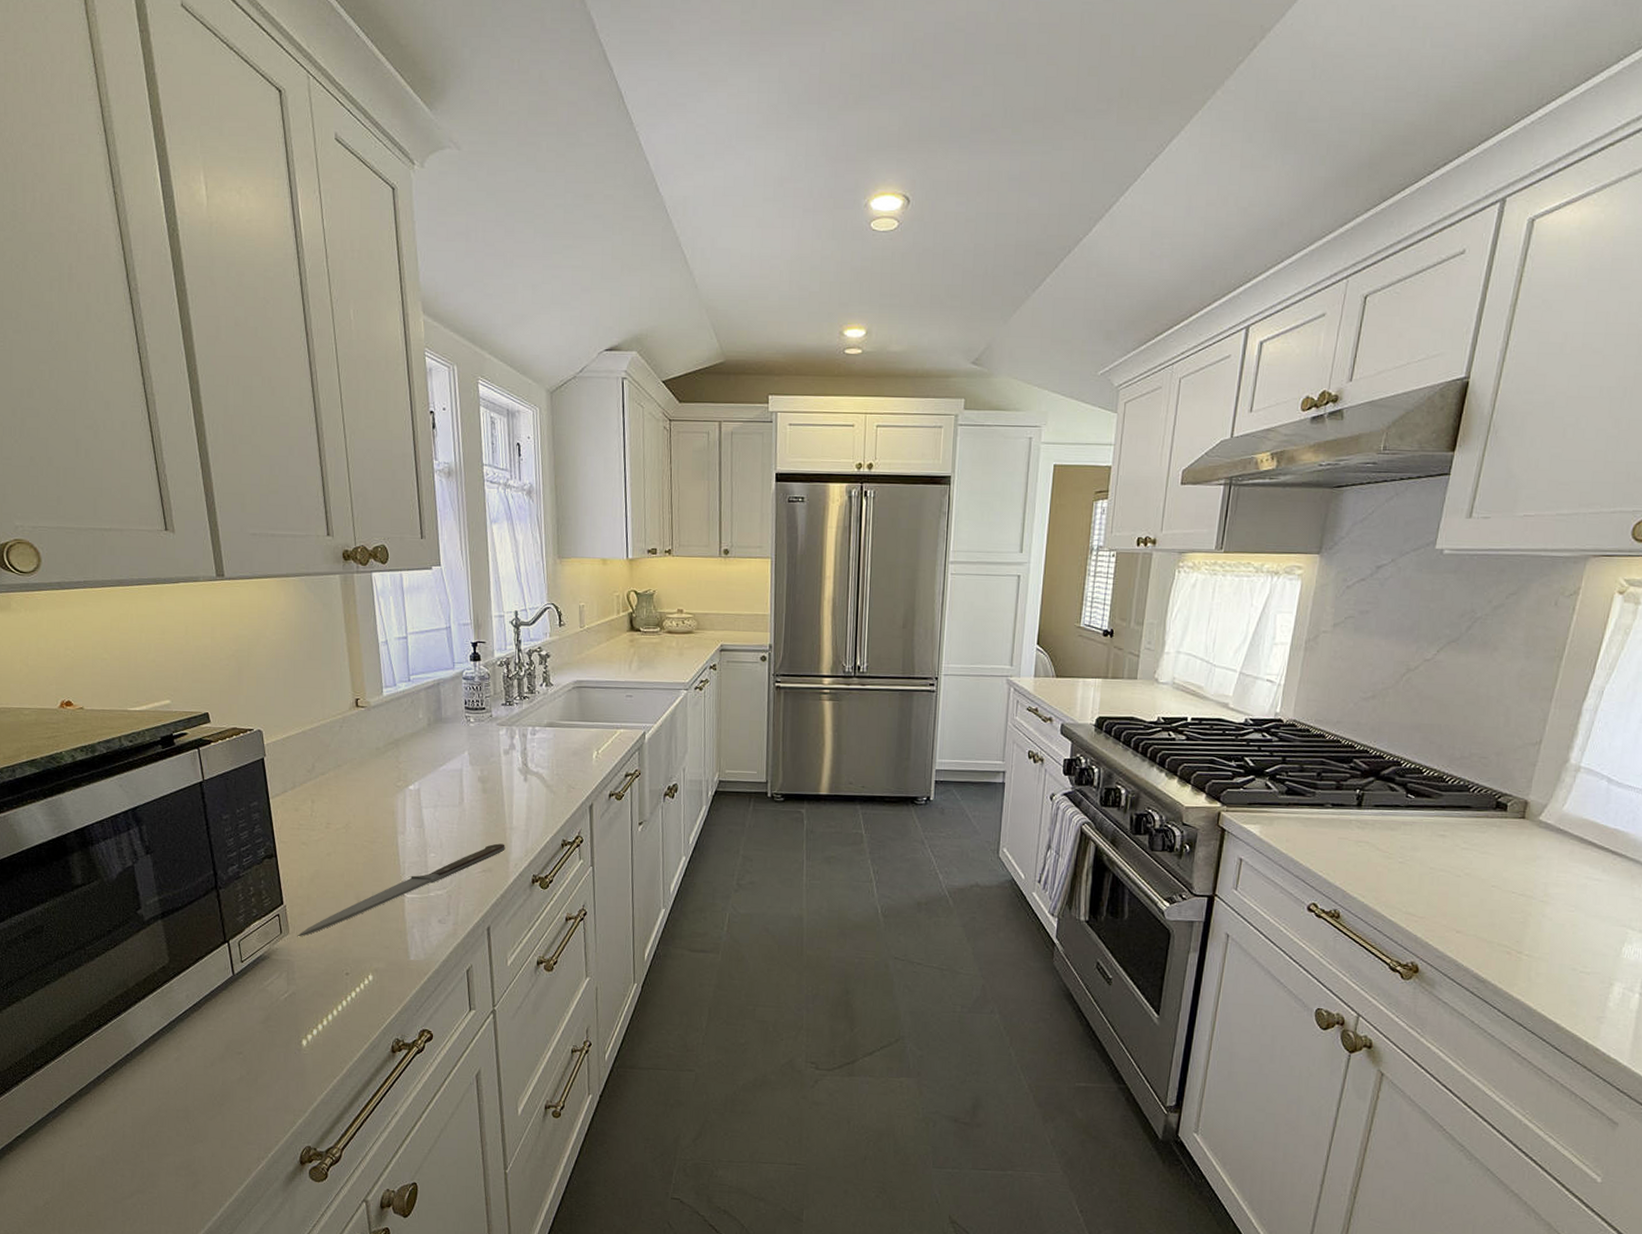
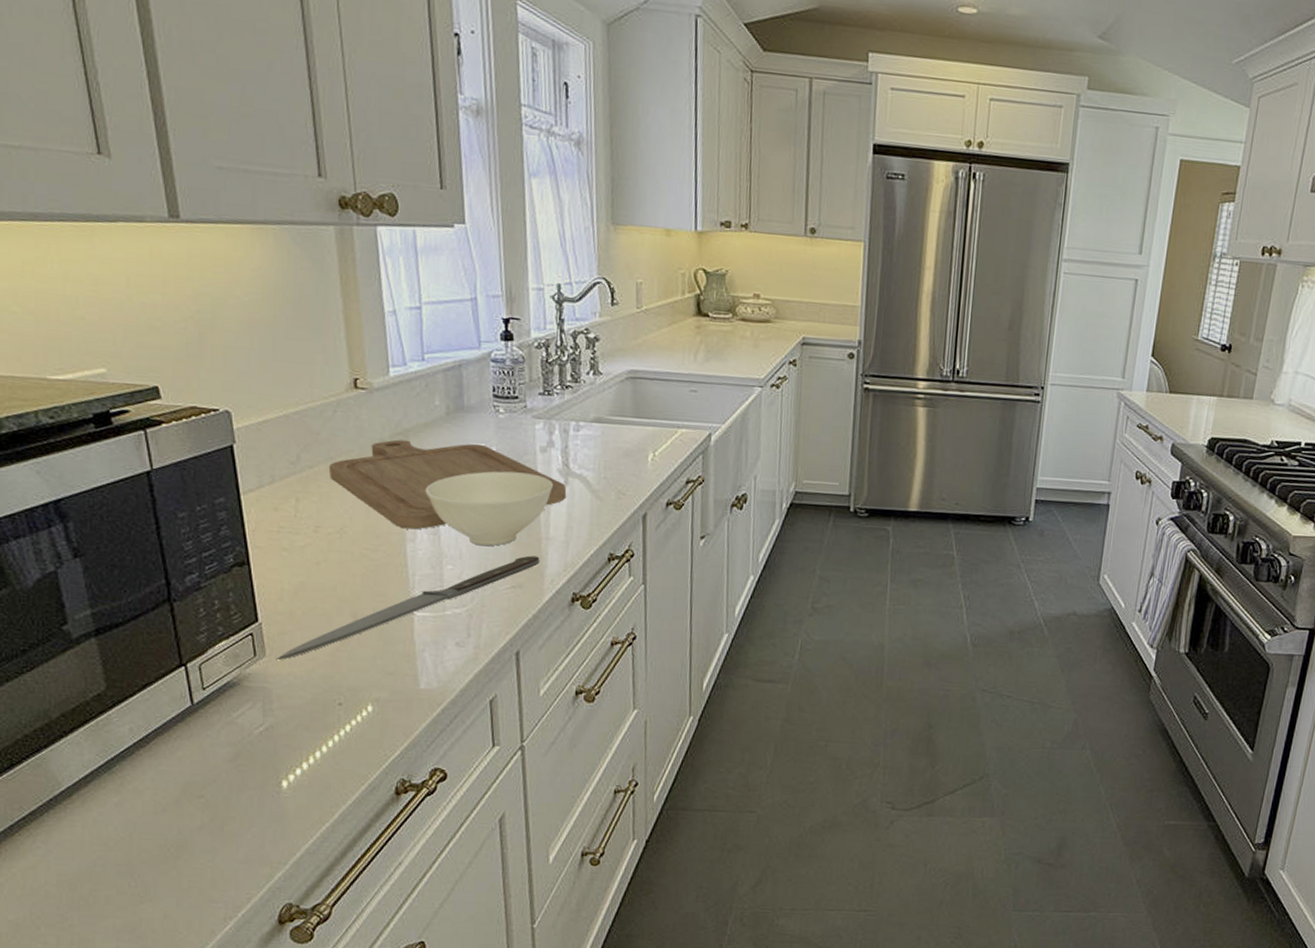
chopping board: none [336,748,526,824] -> present [328,439,567,530]
bowl: none [412,771,516,837] -> present [425,471,554,547]

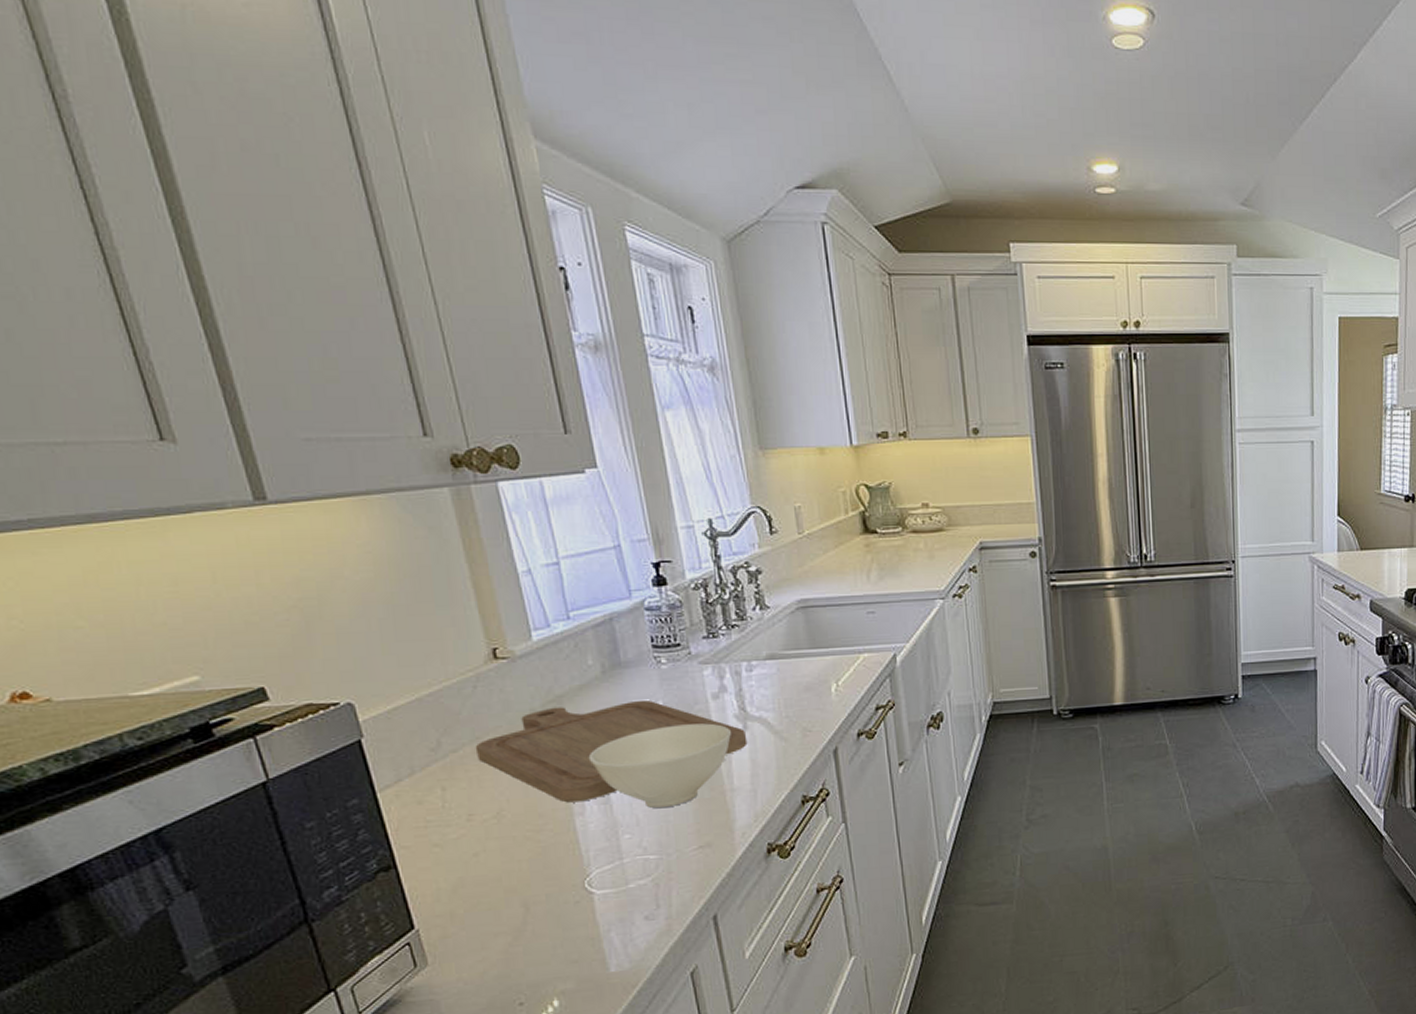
kitchen knife: present [276,555,540,661] -> none [440,810,727,968]

